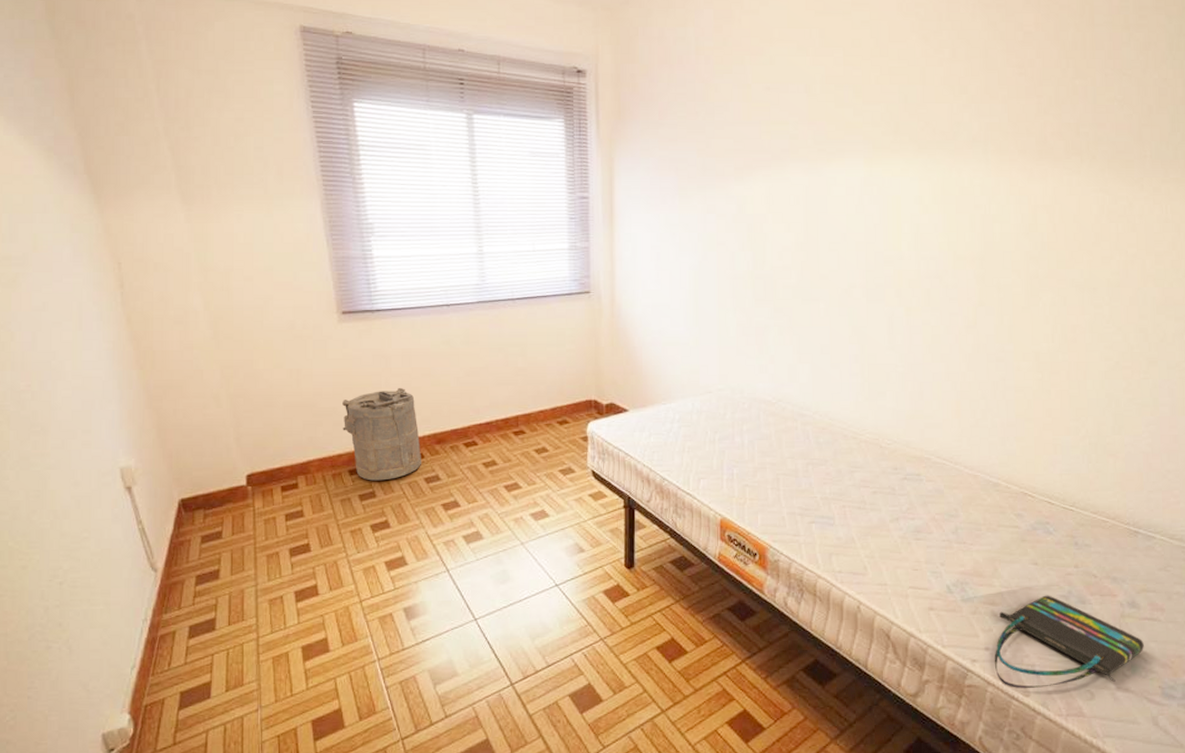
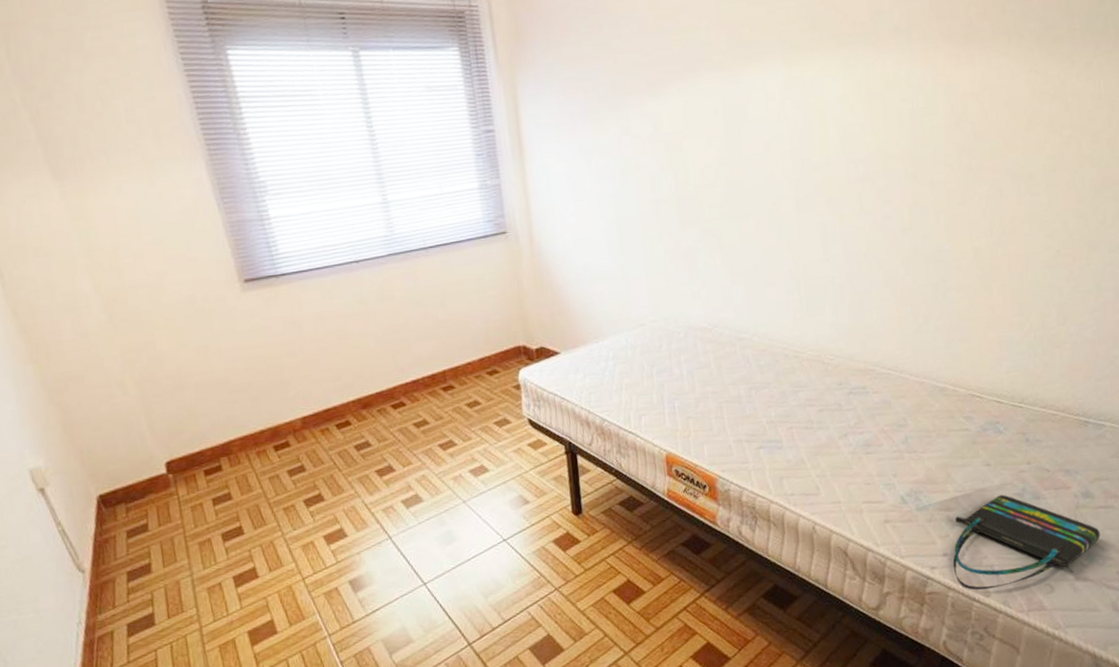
laundry hamper: present [342,388,421,481] -> none [257,354,349,455]

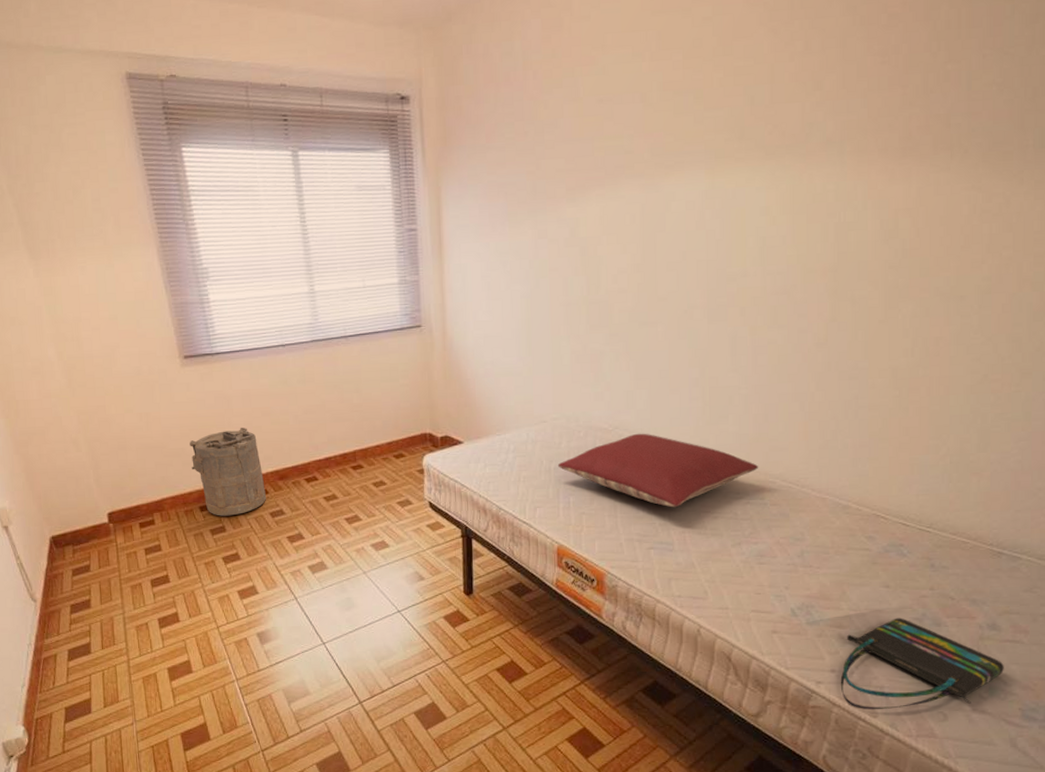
laundry hamper: none [257,354,349,455] -> present [190,428,266,516]
pillow: none [659,329,858,404] -> present [557,433,759,508]

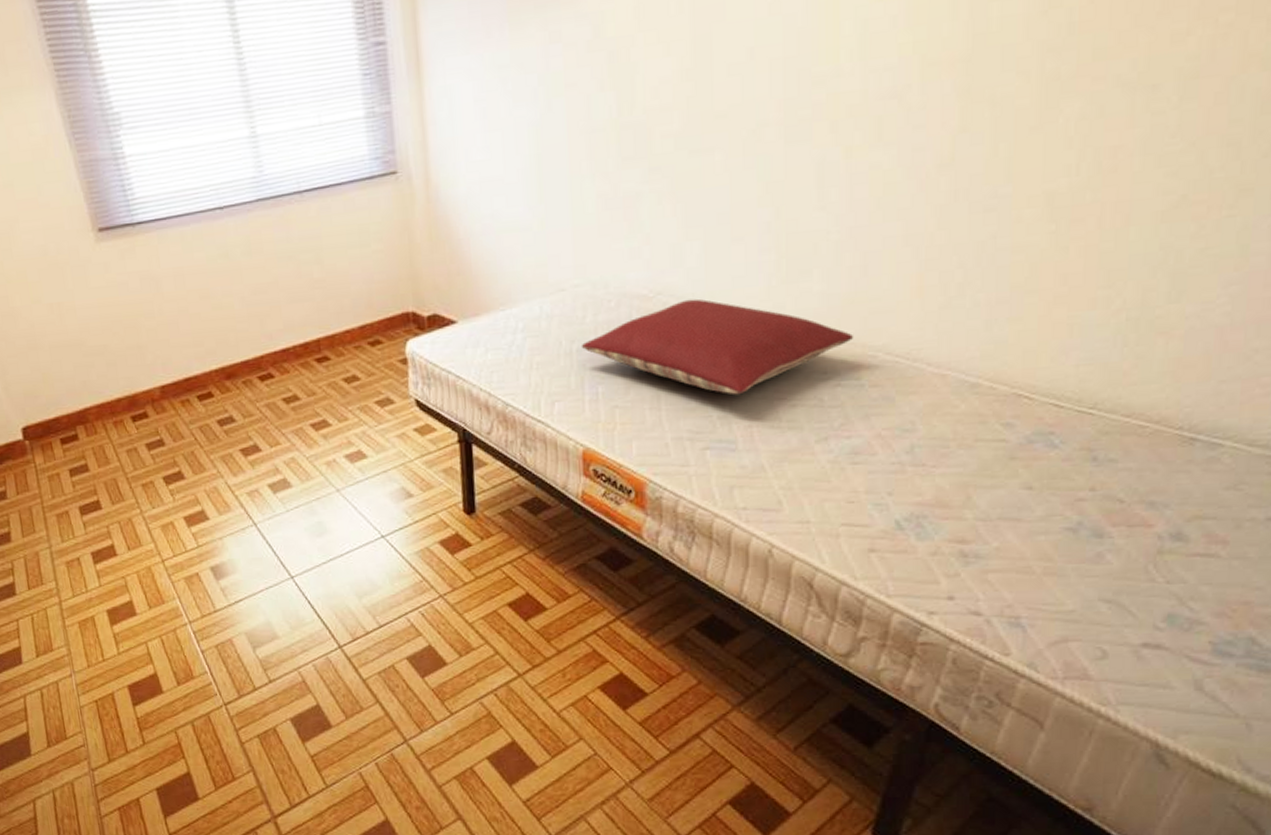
laundry hamper: present [190,428,266,516] -> none [113,315,211,427]
tote bag: present [840,617,1004,710] -> none [960,528,1191,647]

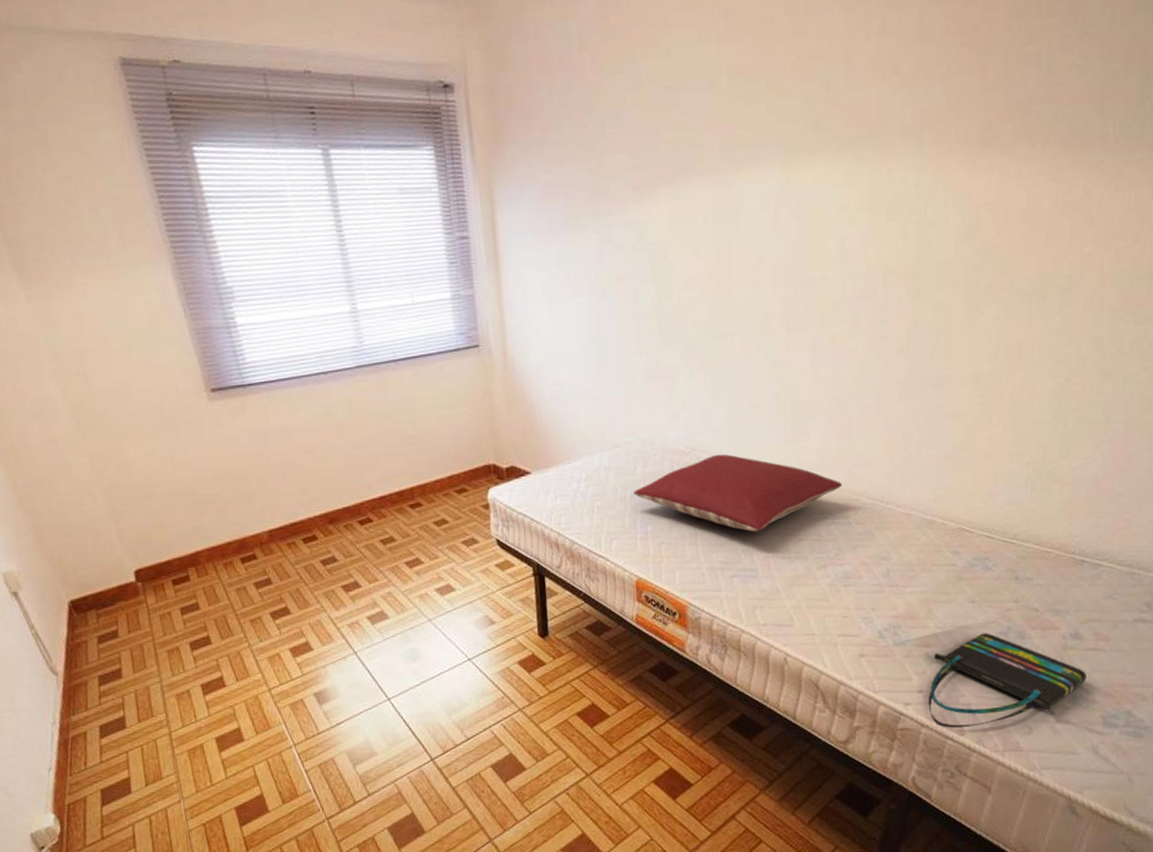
tote bag: none [960,528,1191,647] -> present [928,632,1086,729]

